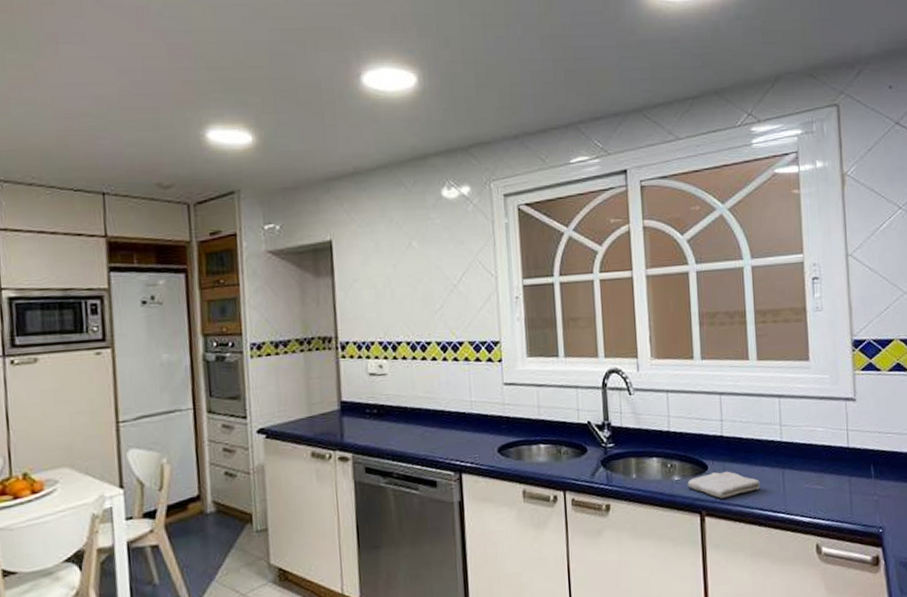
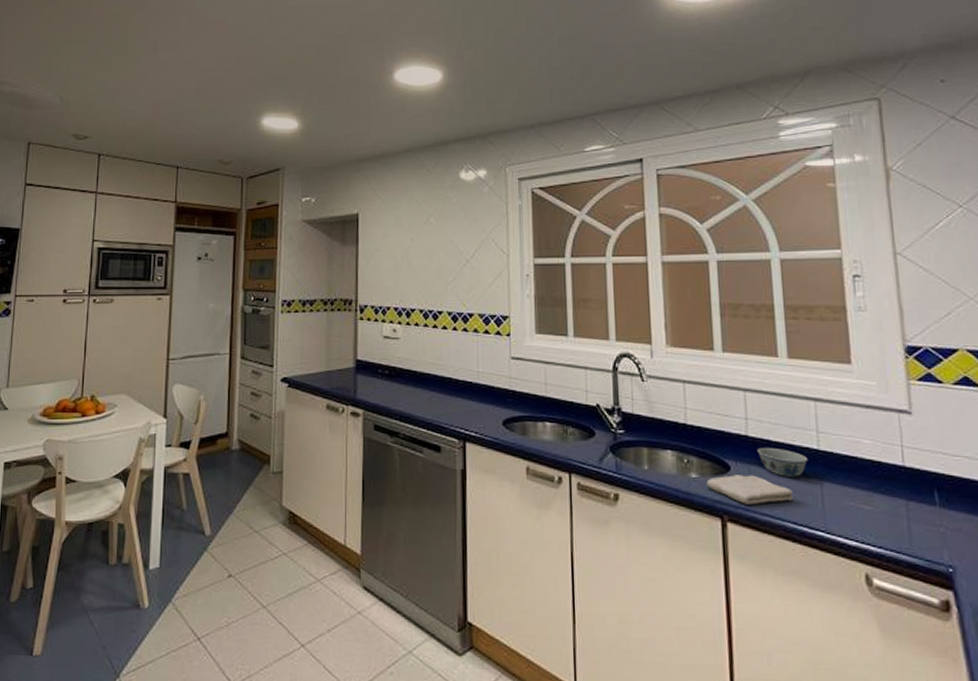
bowl: none [730,444,773,469] -> present [757,447,808,477]

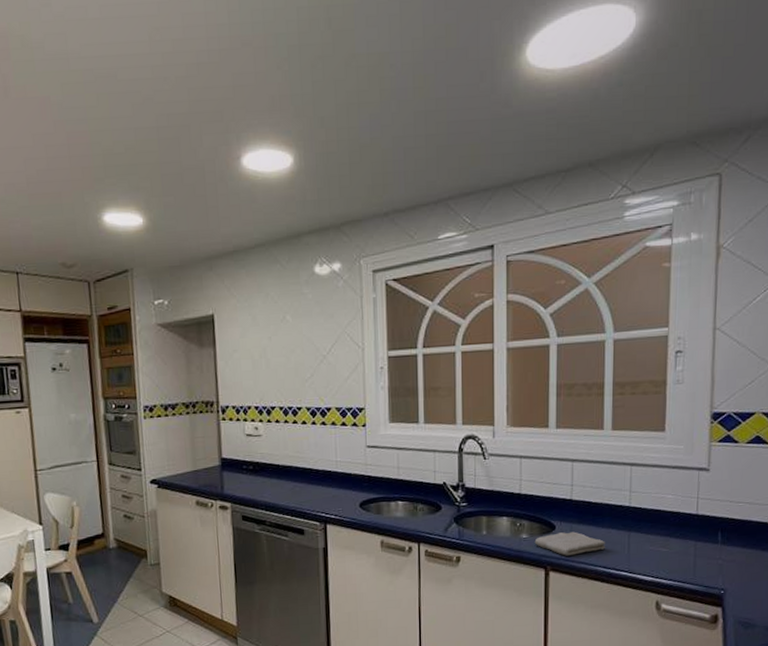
bowl: present [757,447,808,477] -> none [579,507,621,531]

